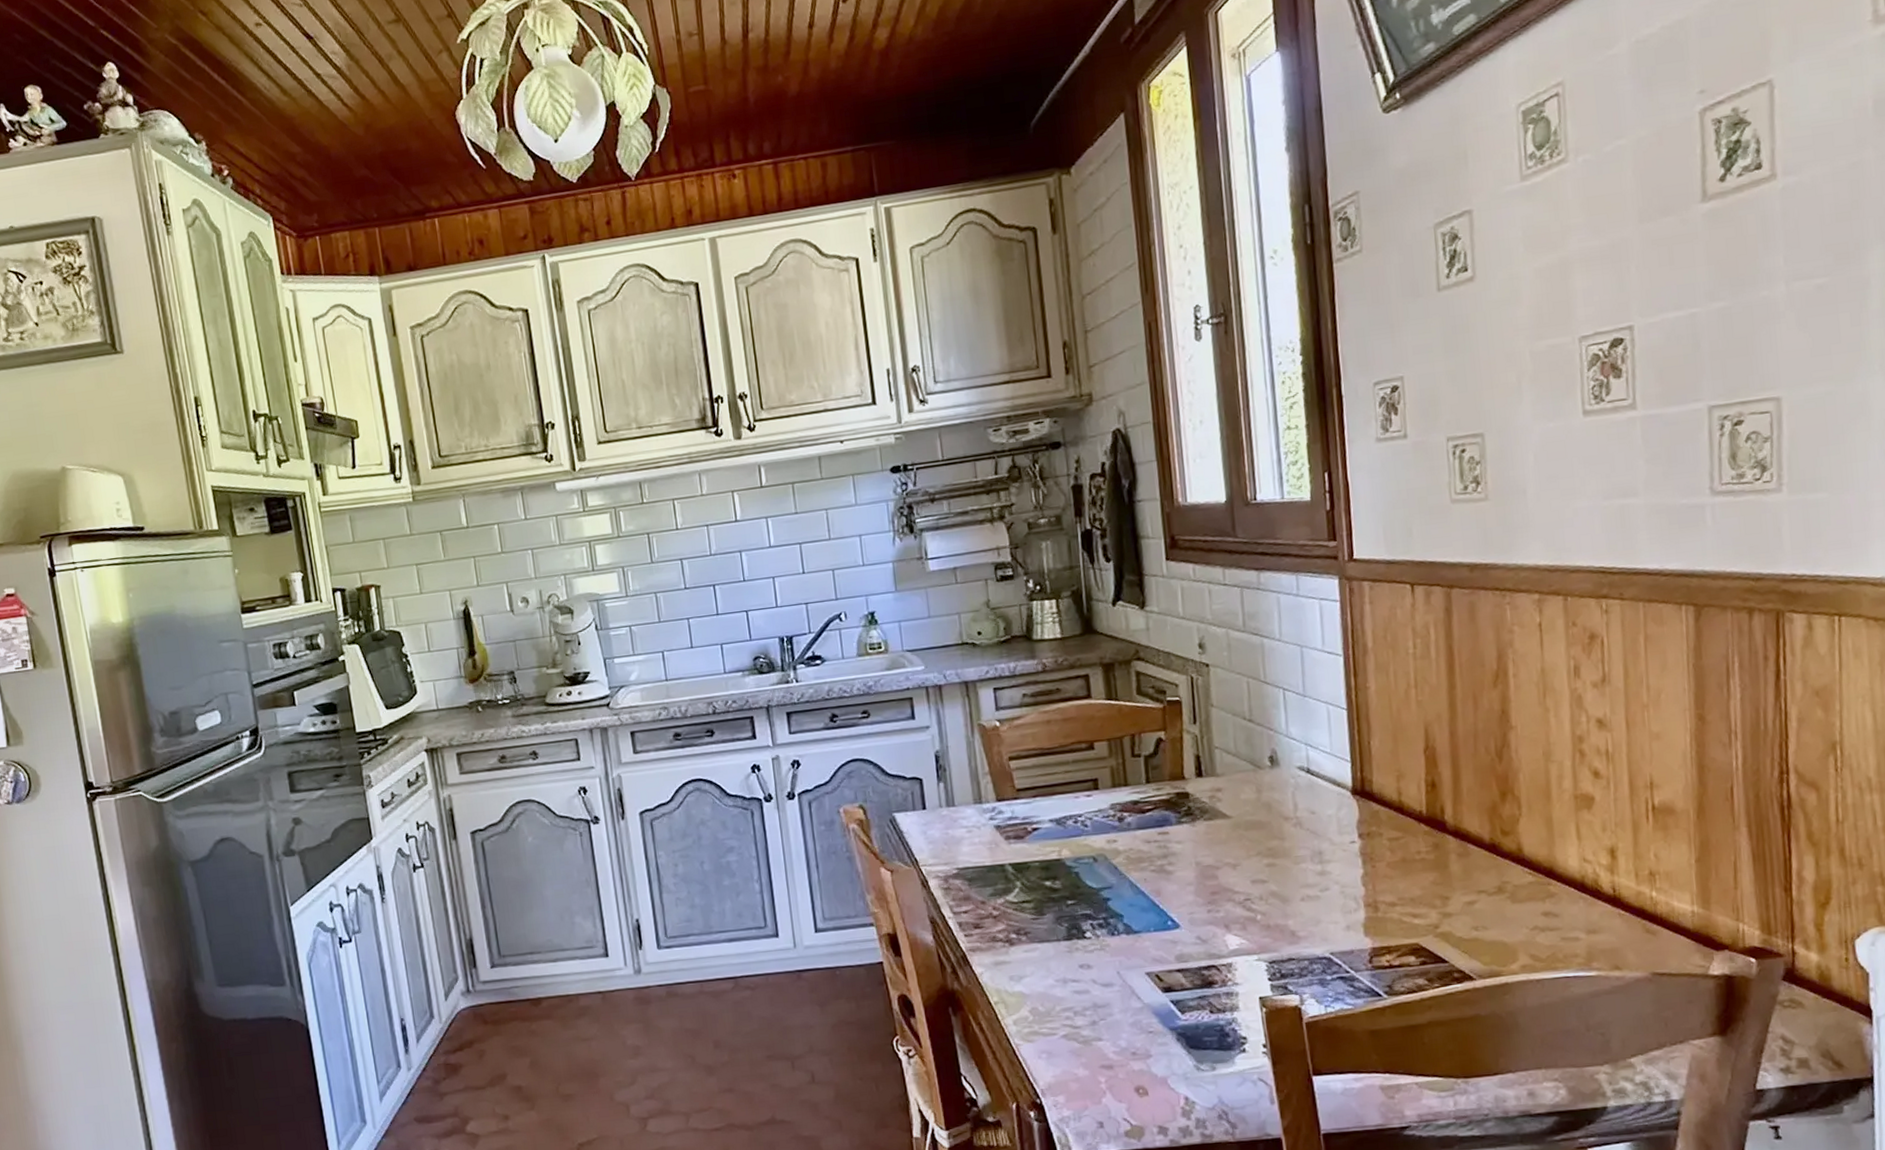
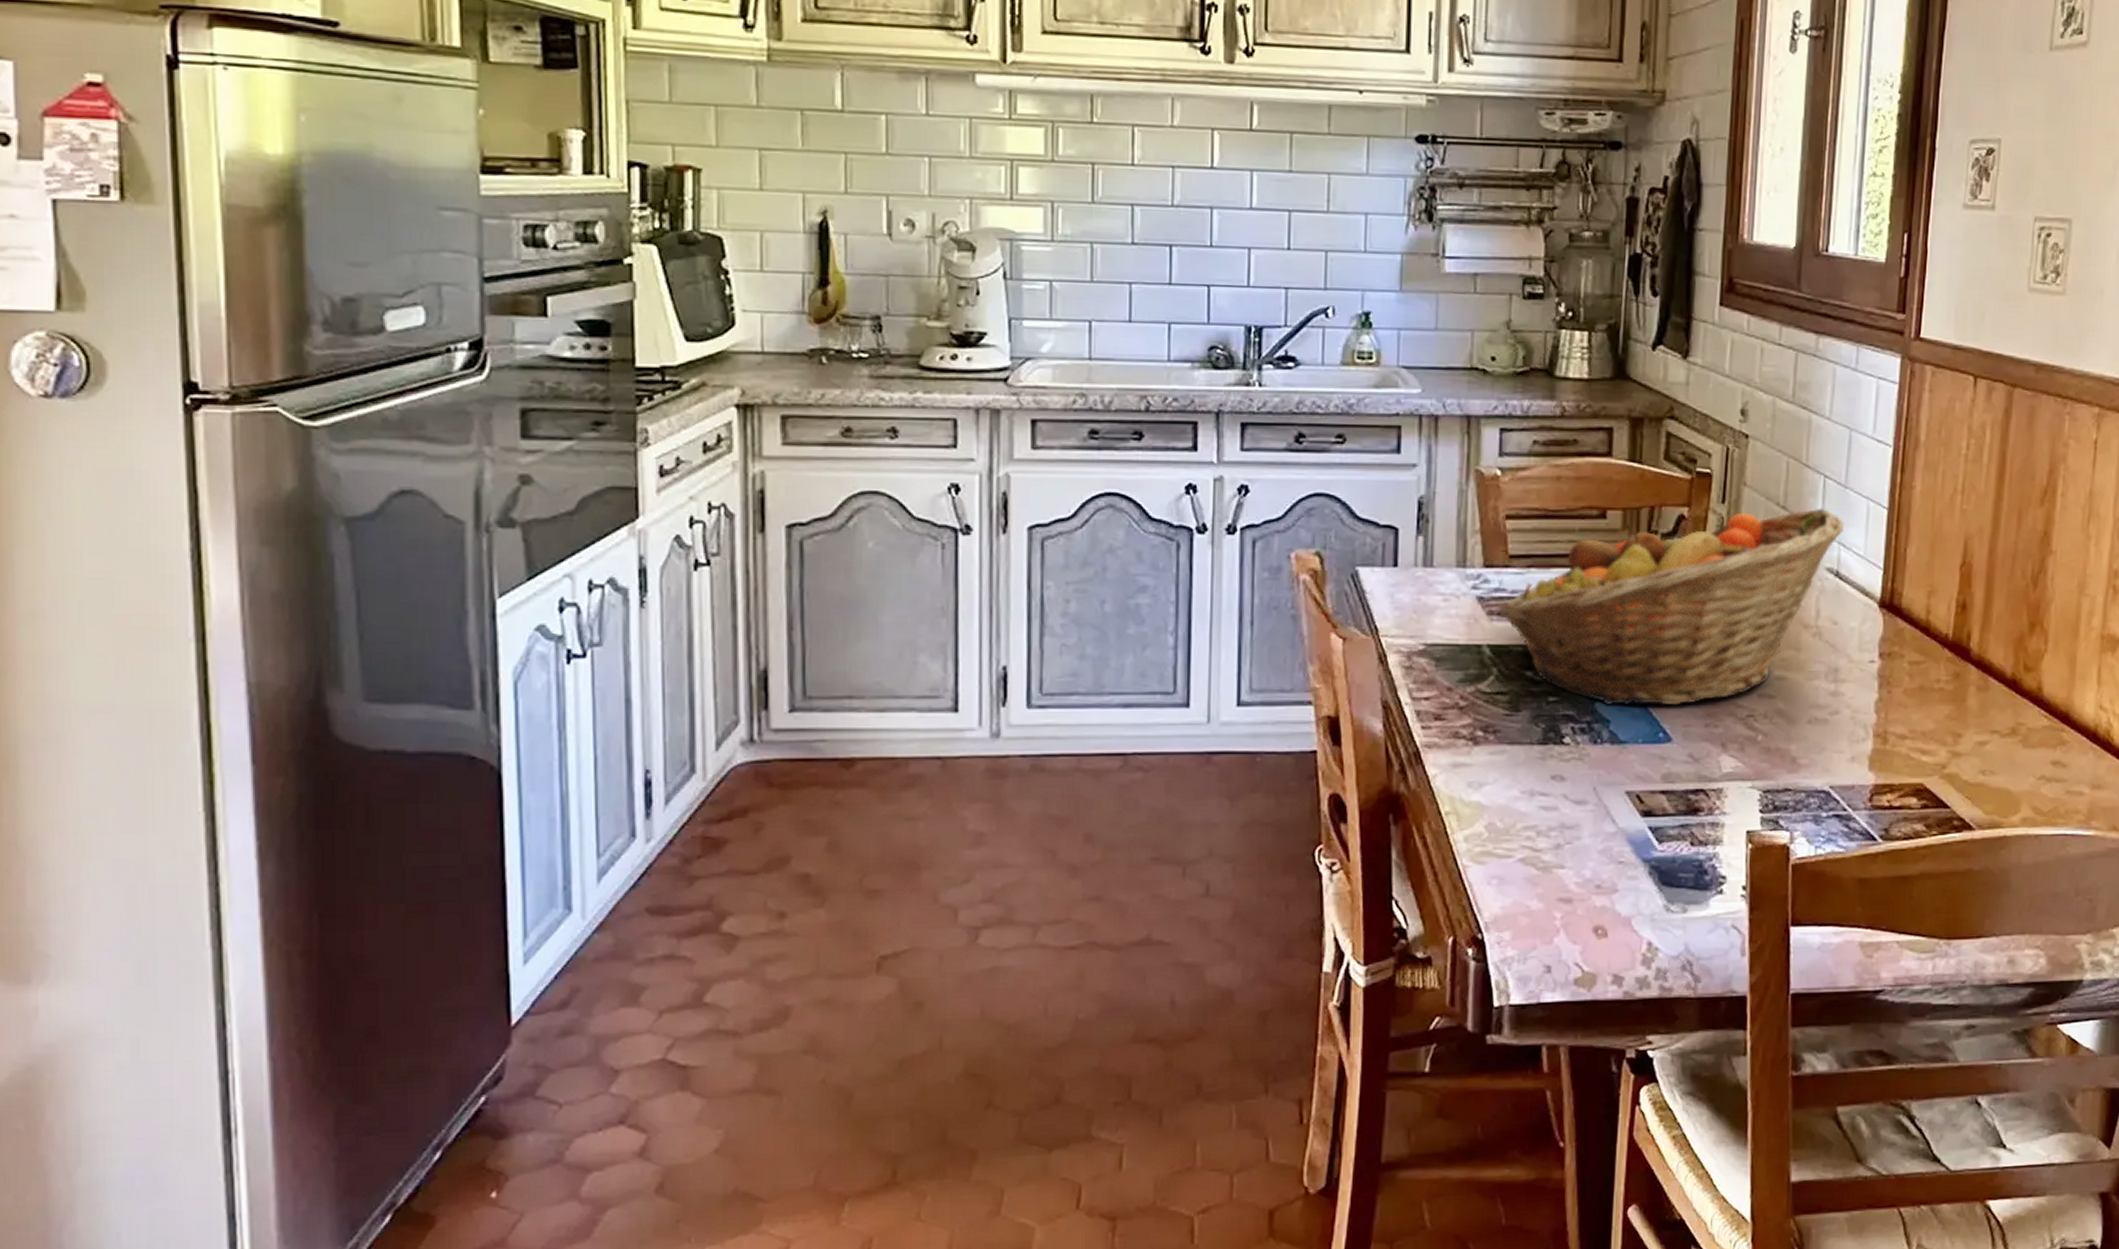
fruit basket: none [1014,716,1308,903] -> present [1499,508,1844,706]

